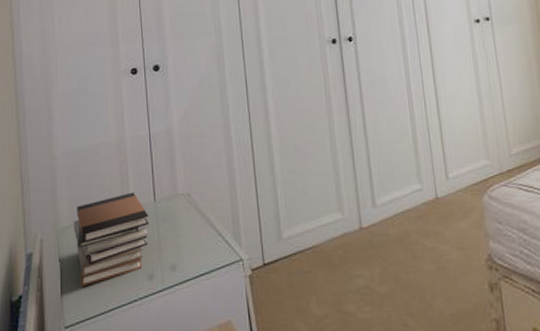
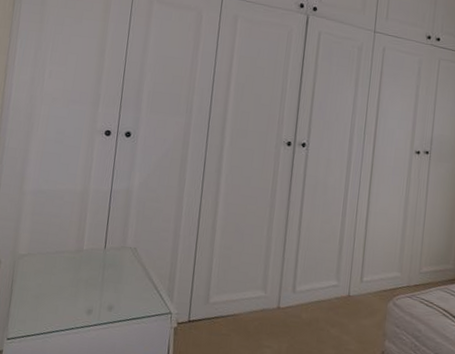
book stack: present [73,192,149,287] -> none [27,236,97,308]

